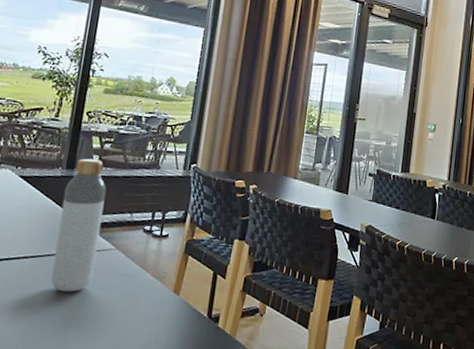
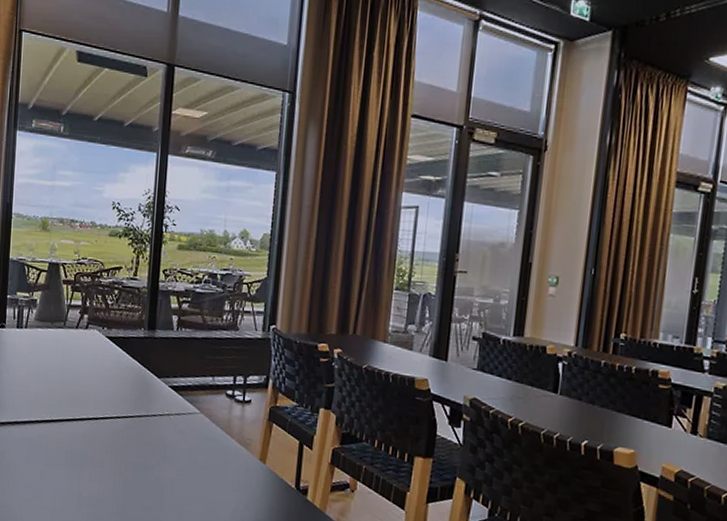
bottle: present [50,158,107,292] -> none [142,319,188,454]

